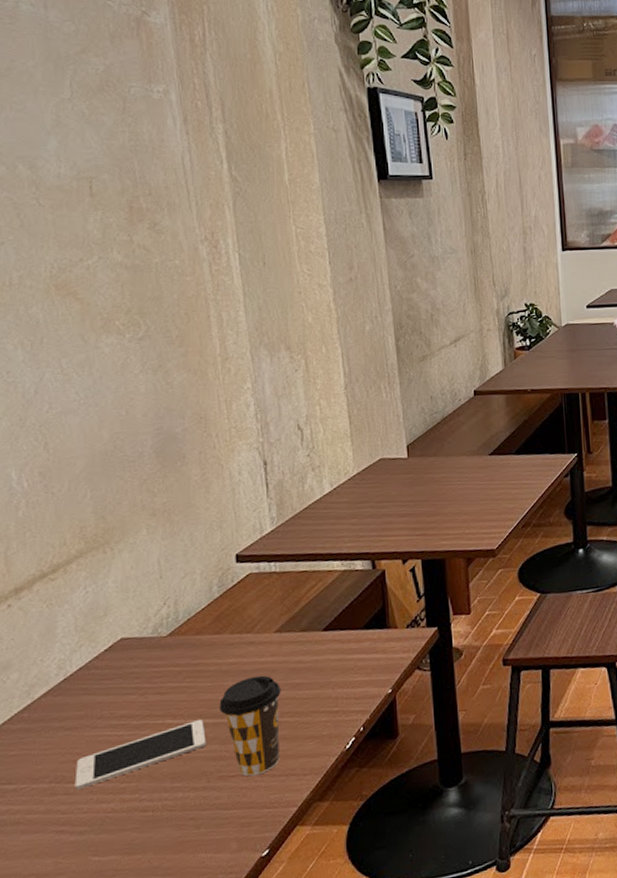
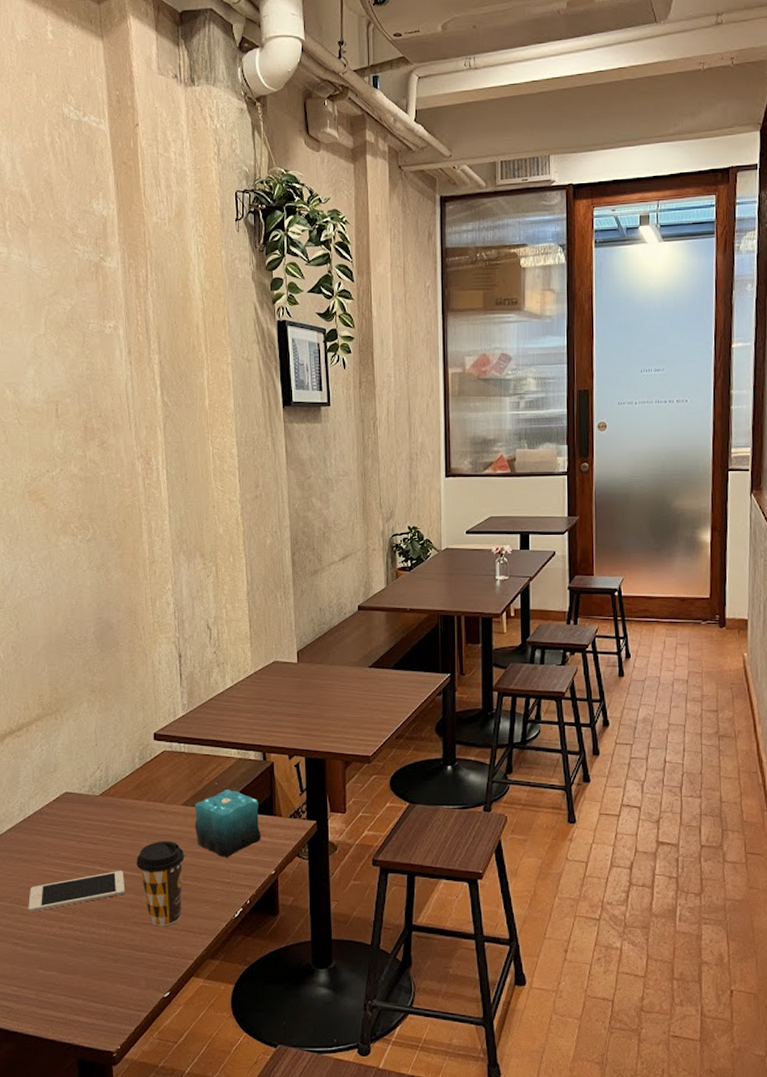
candle: none [290,601,374,684] -> present [194,782,261,858]

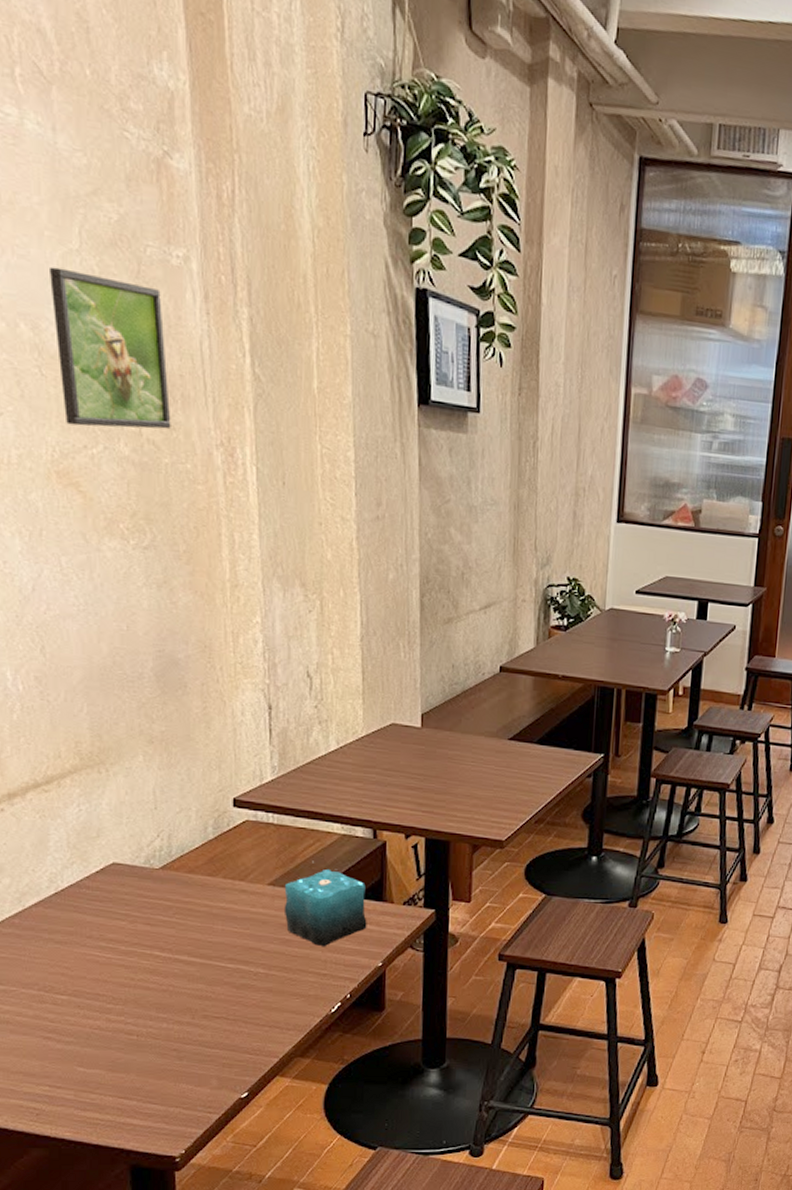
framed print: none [26,348,106,457] -> present [50,266,171,429]
cell phone: present [28,871,125,913] -> none [63,957,193,1002]
coffee cup: present [136,841,185,927] -> none [208,924,271,1021]

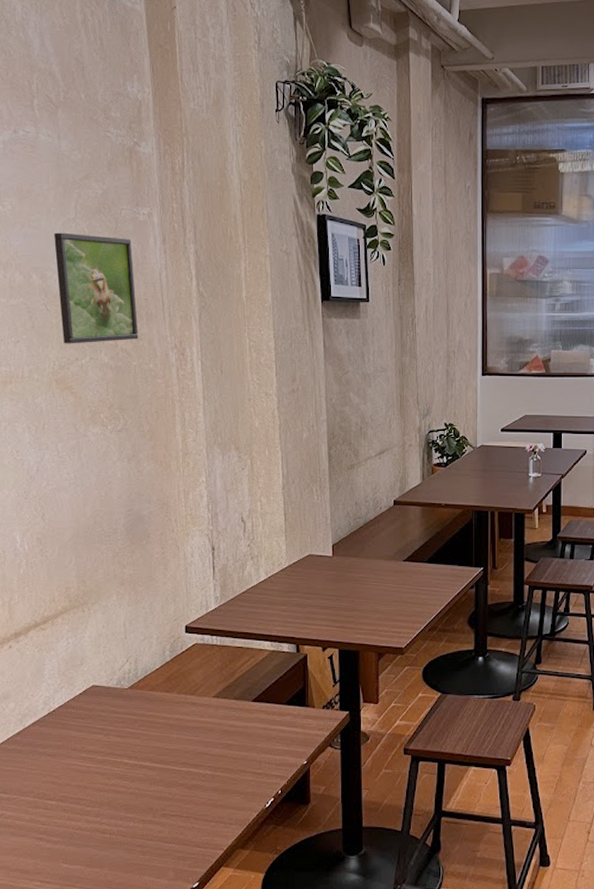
candle: present [283,861,367,947] -> none [226,674,293,749]

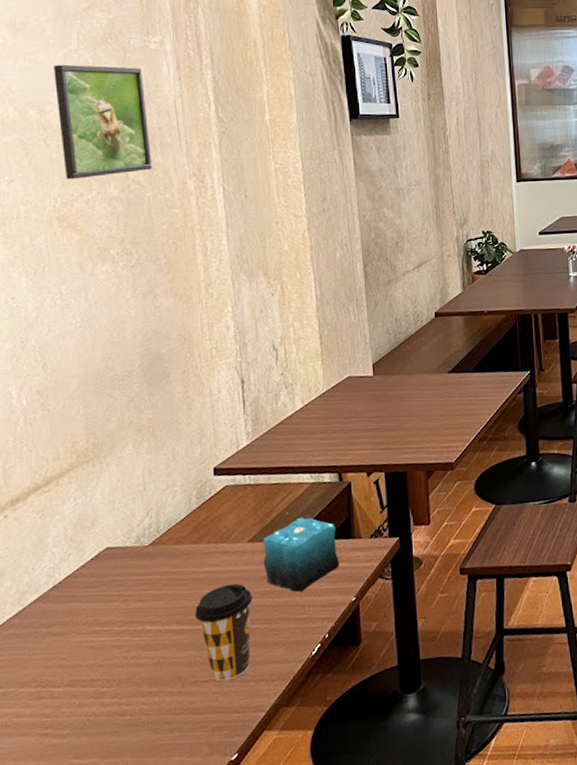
coffee cup: none [166,733,216,818] -> present [195,583,253,682]
candle: none [226,674,293,749] -> present [262,512,339,592]

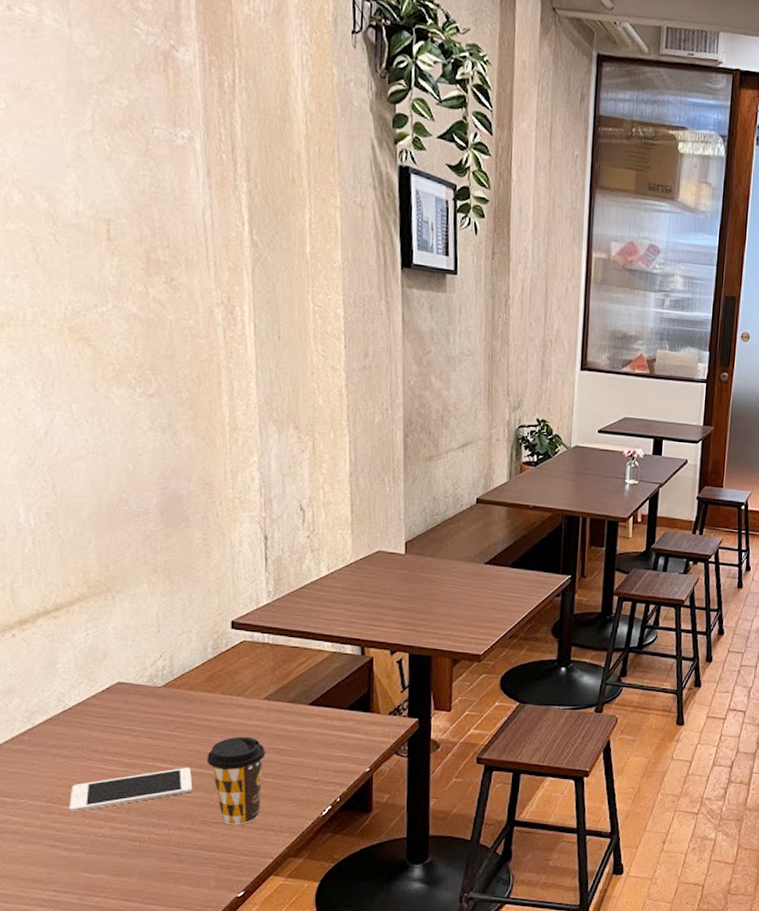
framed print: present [54,64,152,180] -> none [64,145,176,290]
cell phone: none [59,626,182,695] -> present [69,768,193,813]
candle: present [262,512,339,592] -> none [278,676,356,755]

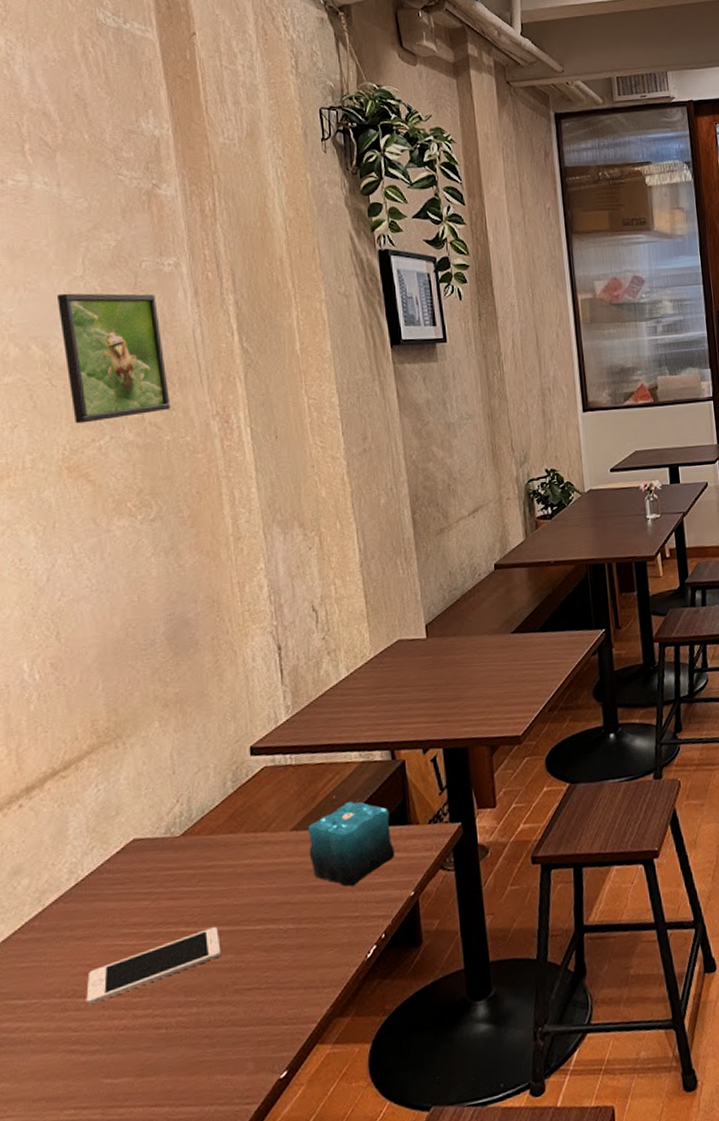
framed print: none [64,145,176,290] -> present [58,293,171,424]
coffee cup: present [207,736,266,825] -> none [234,877,299,990]
candle: none [278,676,356,755] -> present [307,795,395,887]

